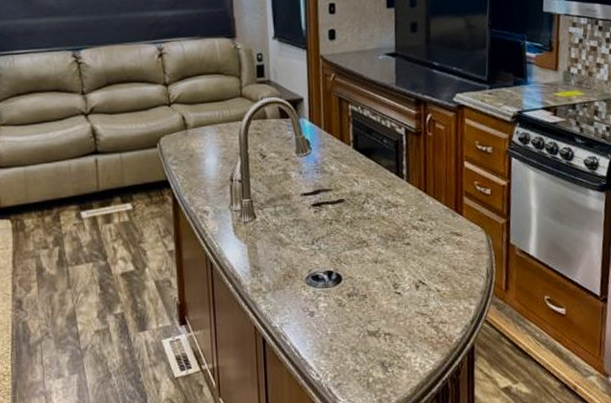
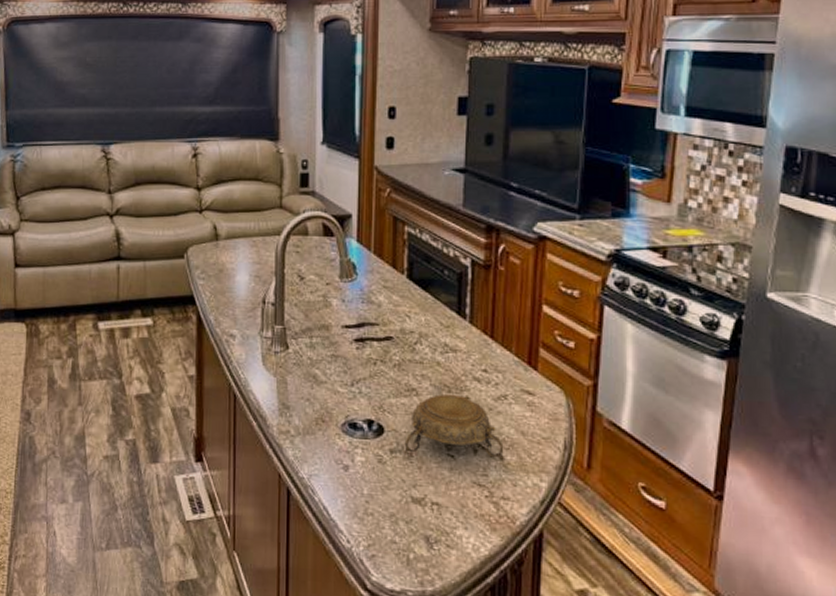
decorative bowl: none [358,242,442,296] -> present [403,394,506,460]

